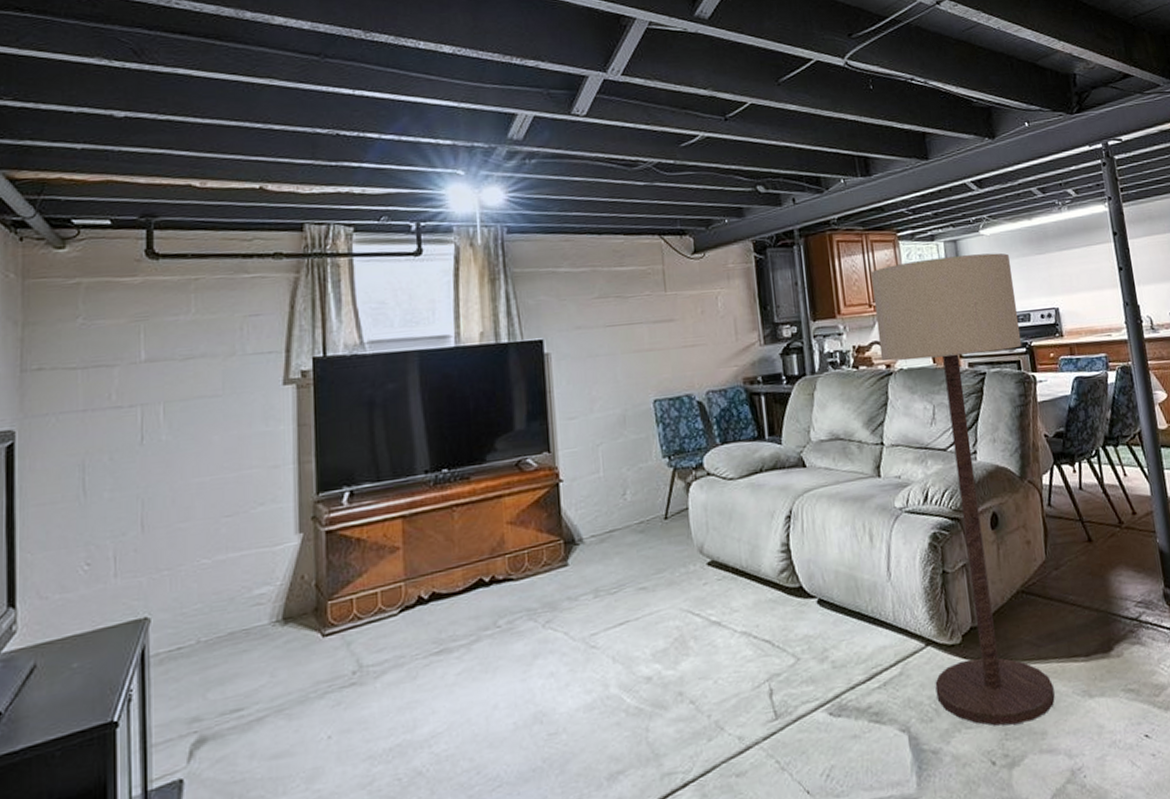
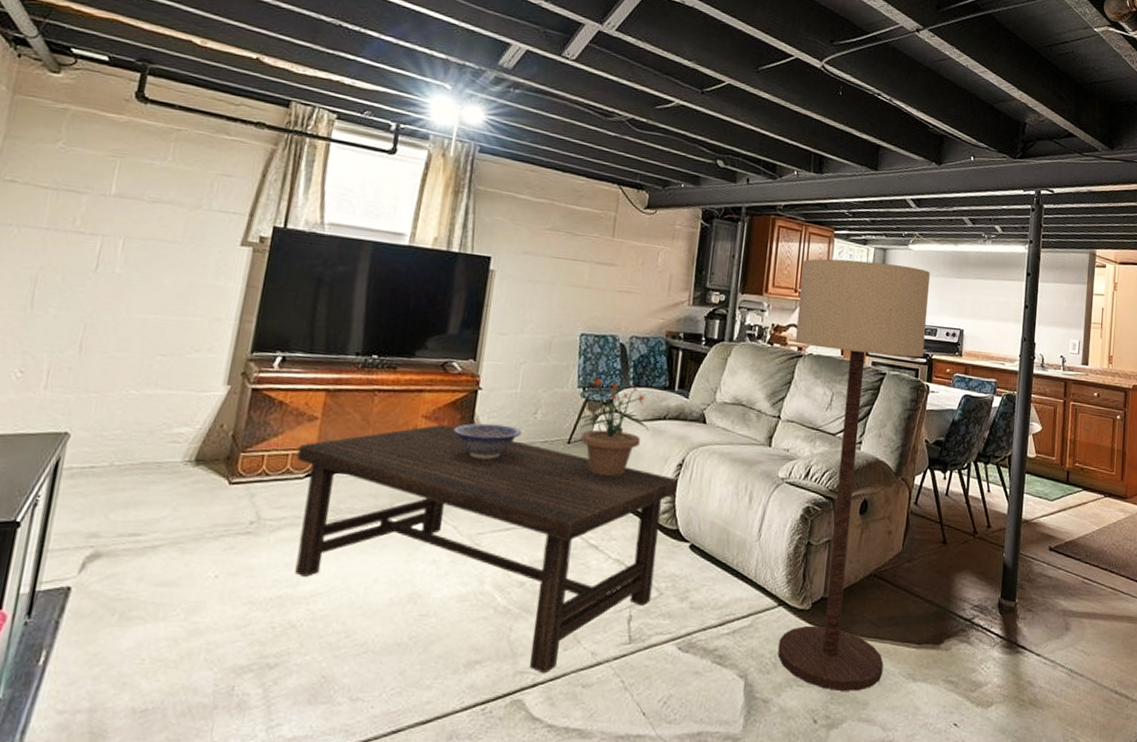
coffee table: none [386,526,792,771] -> present [295,424,679,674]
decorative bowl: none [542,513,615,556] -> present [453,423,522,460]
potted plant: none [669,442,747,546] -> present [577,377,649,476]

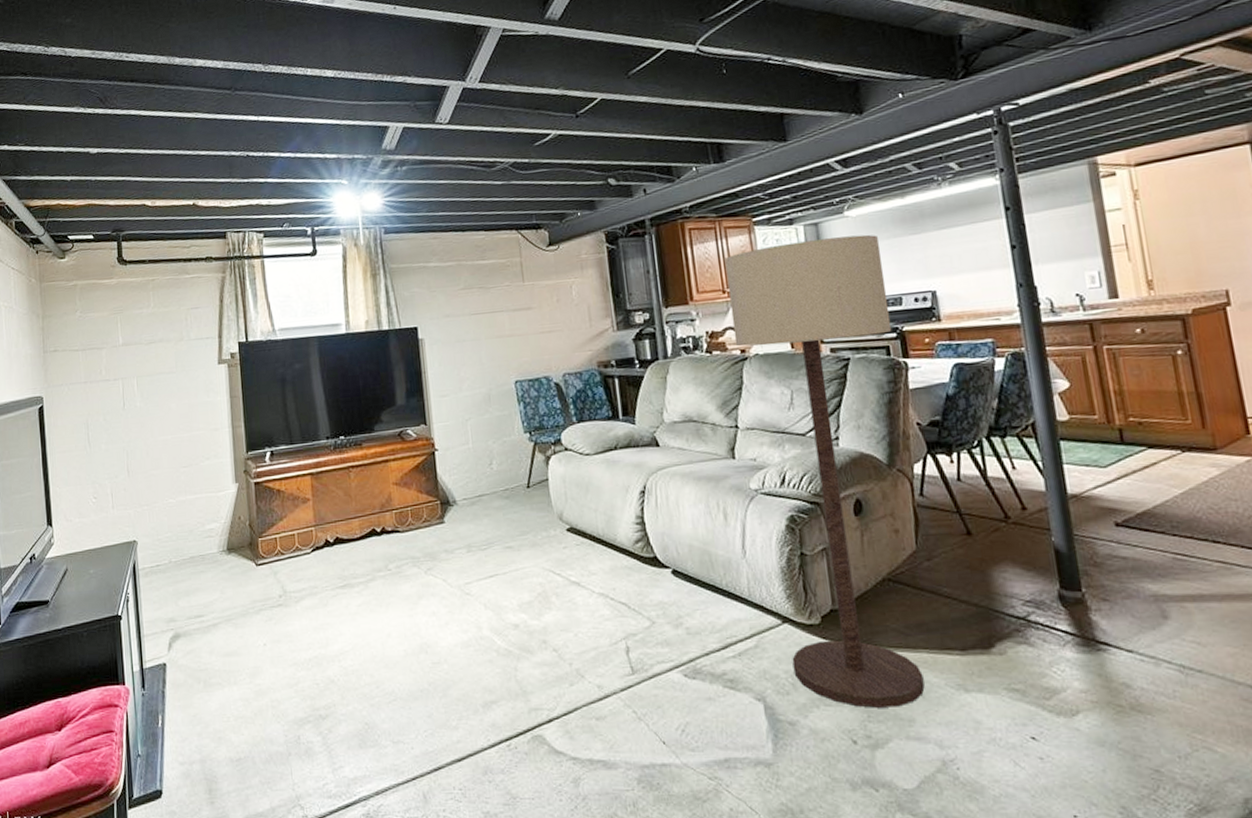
coffee table: present [295,424,679,674] -> none [300,488,646,709]
decorative bowl: present [453,423,522,460] -> none [422,479,483,515]
potted plant: present [577,377,649,476] -> none [531,420,602,514]

